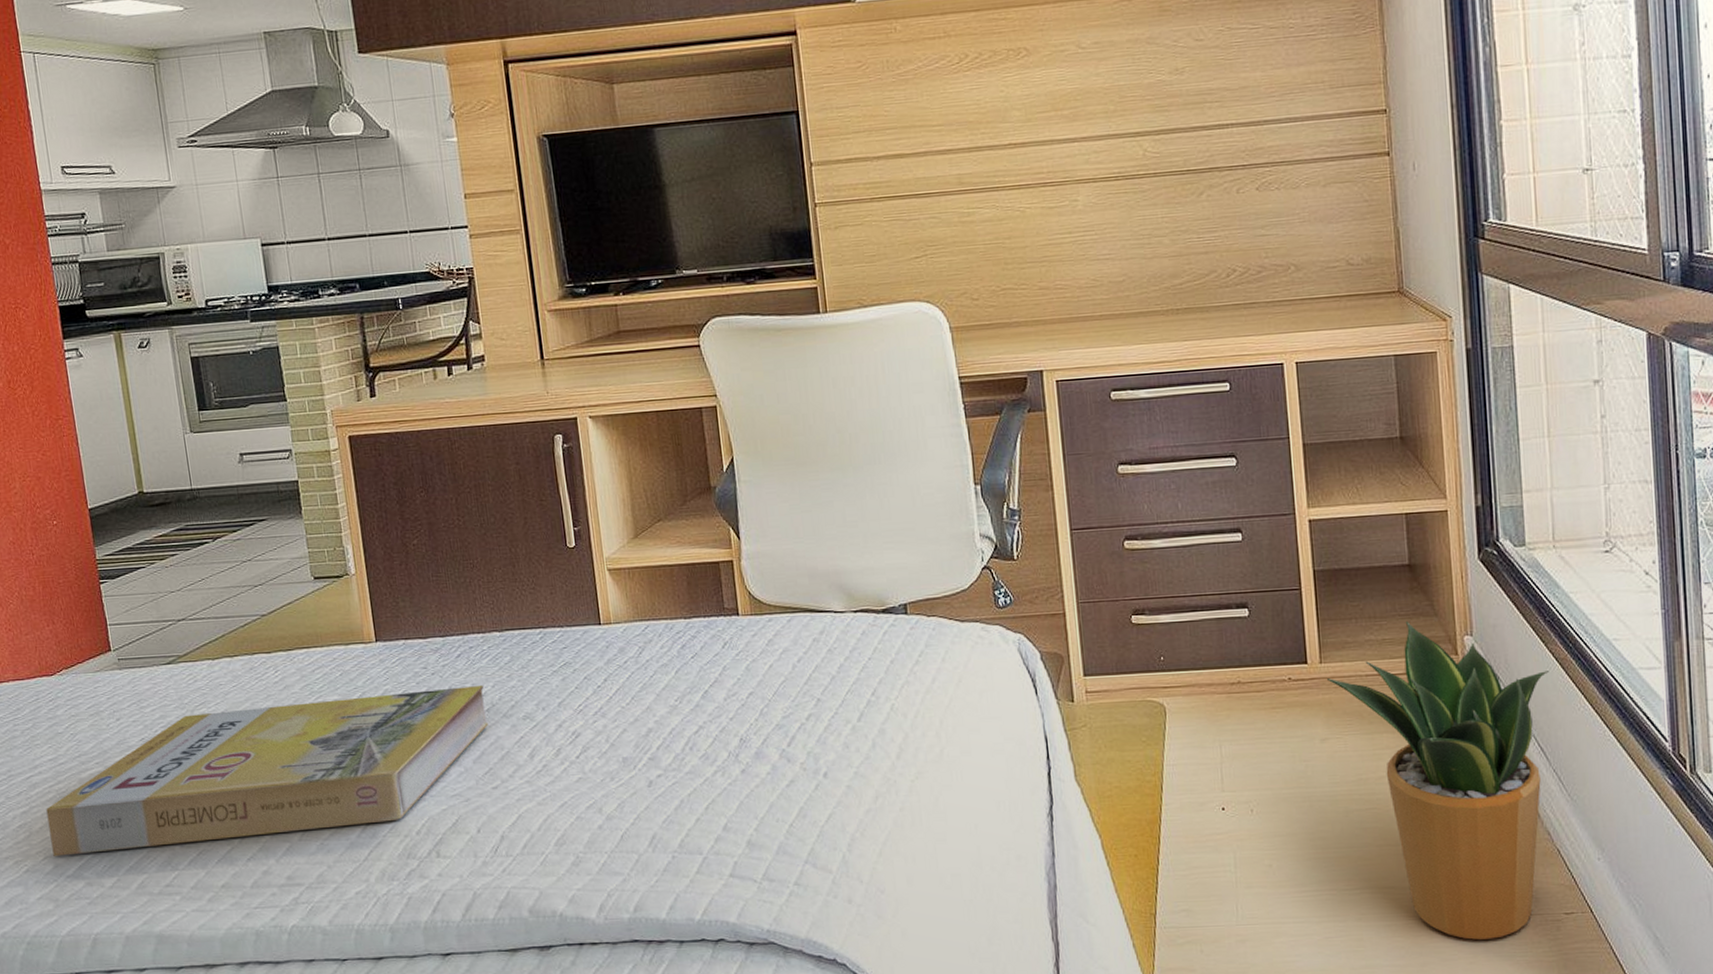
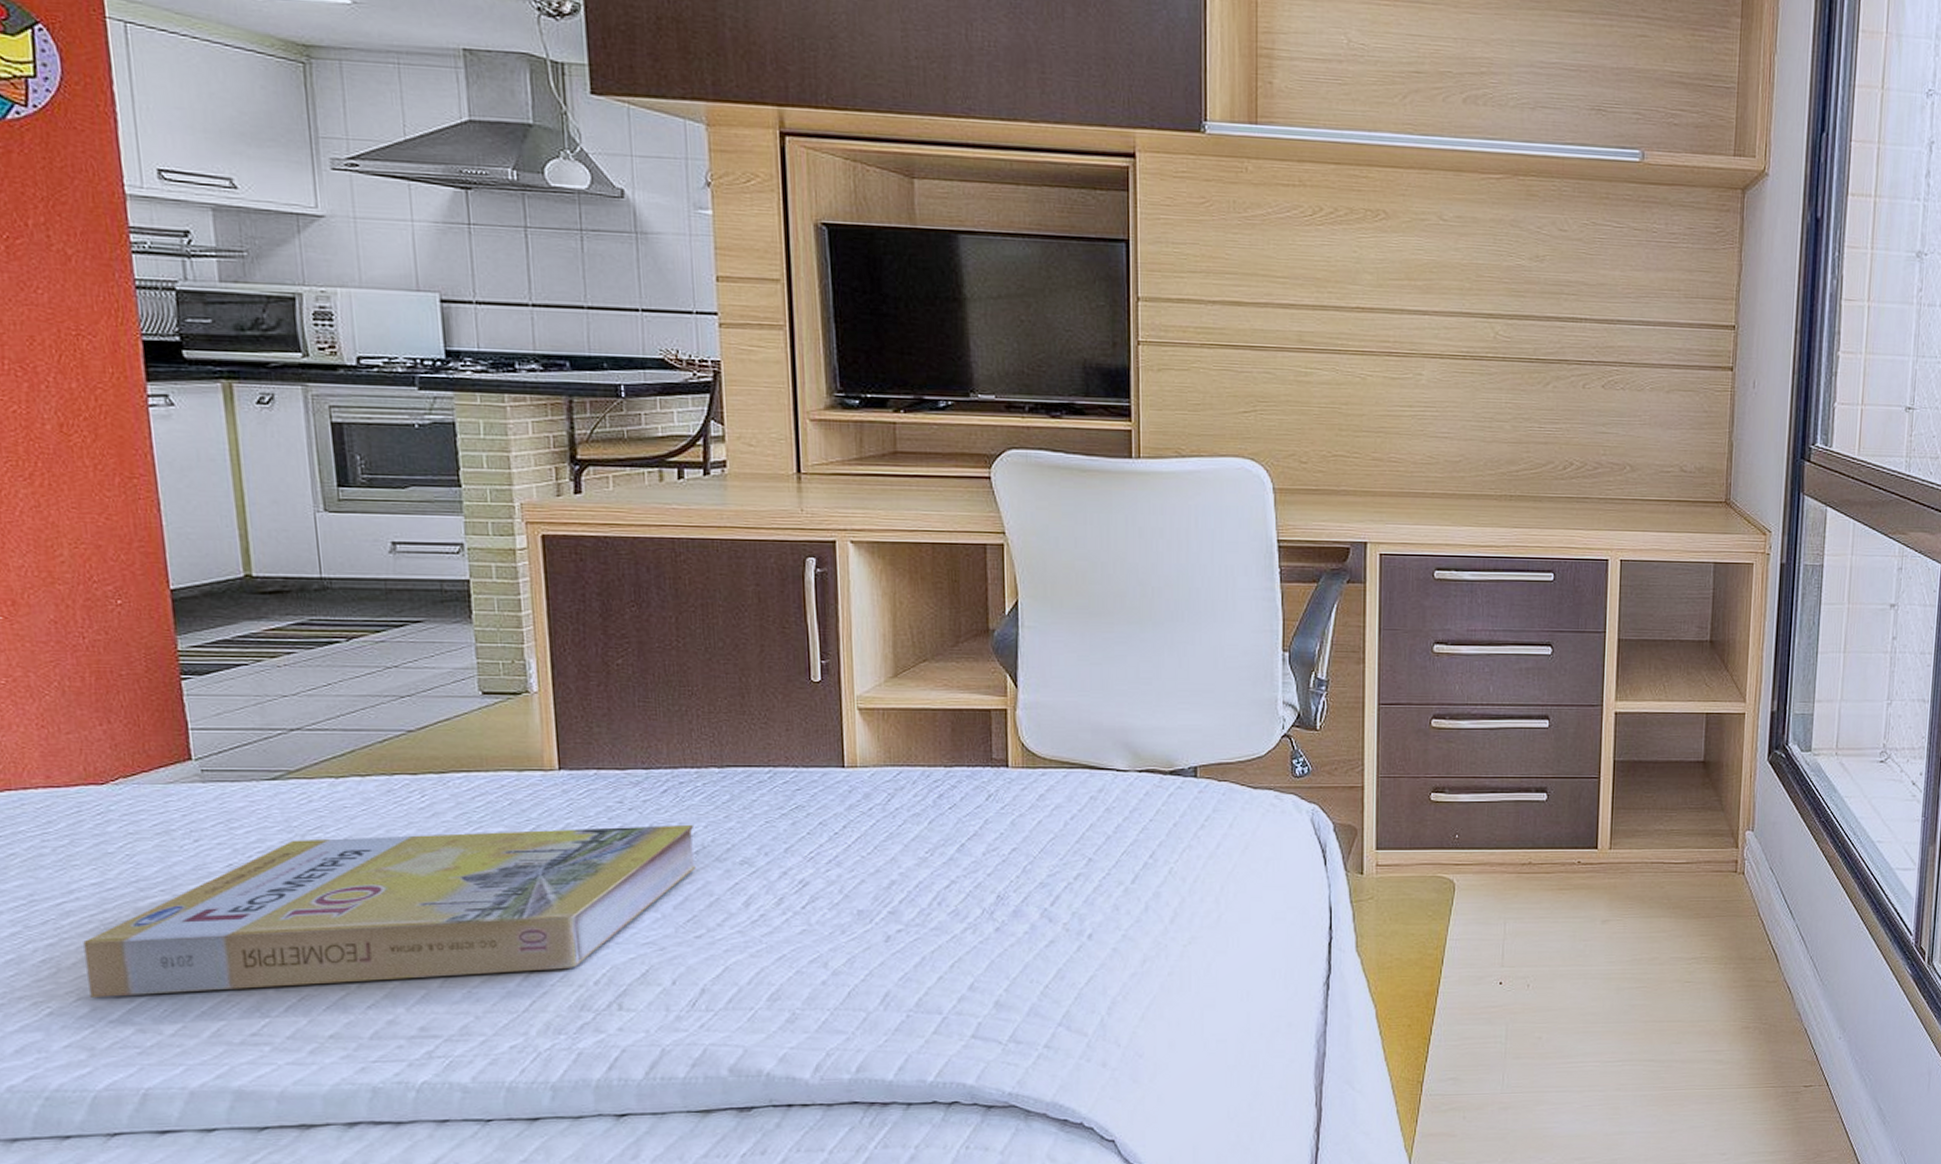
potted plant: present [1326,620,1549,941] -> none [1614,813,1818,1110]

